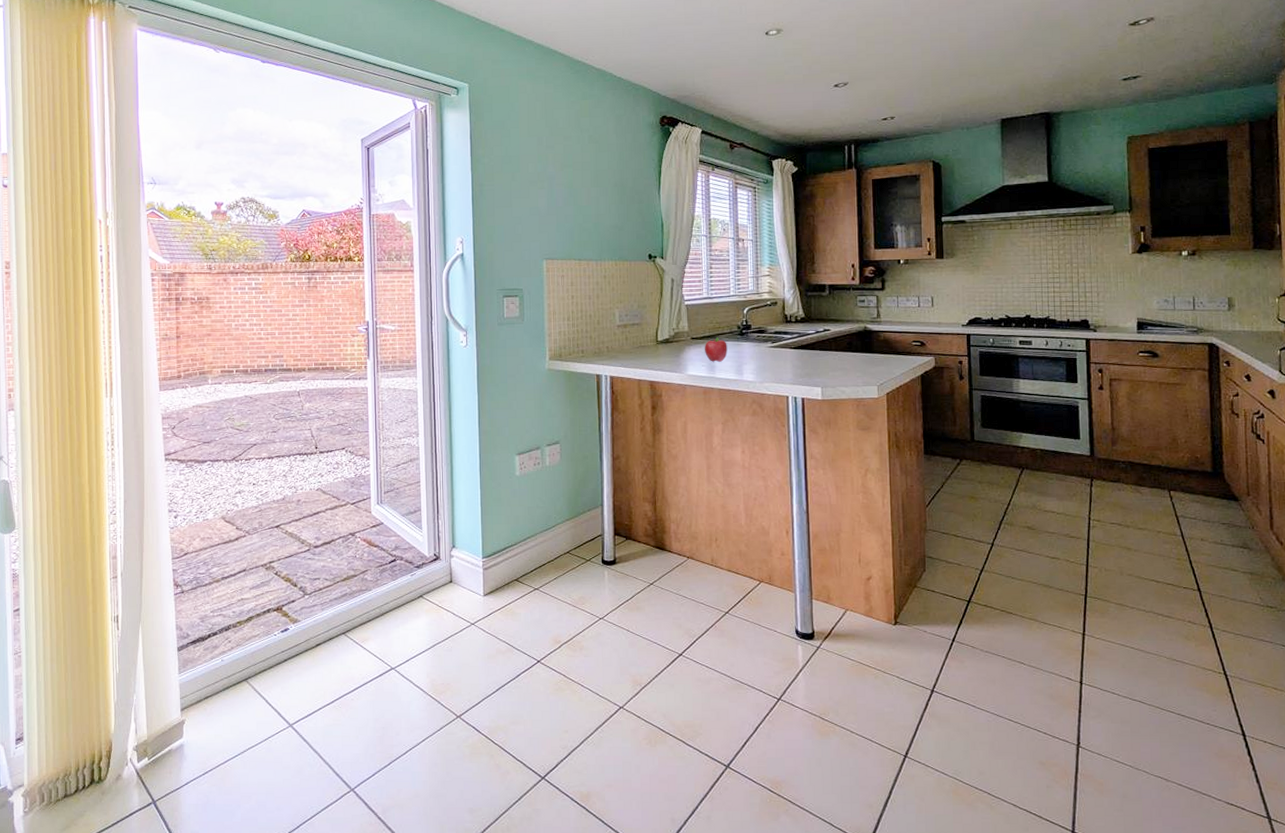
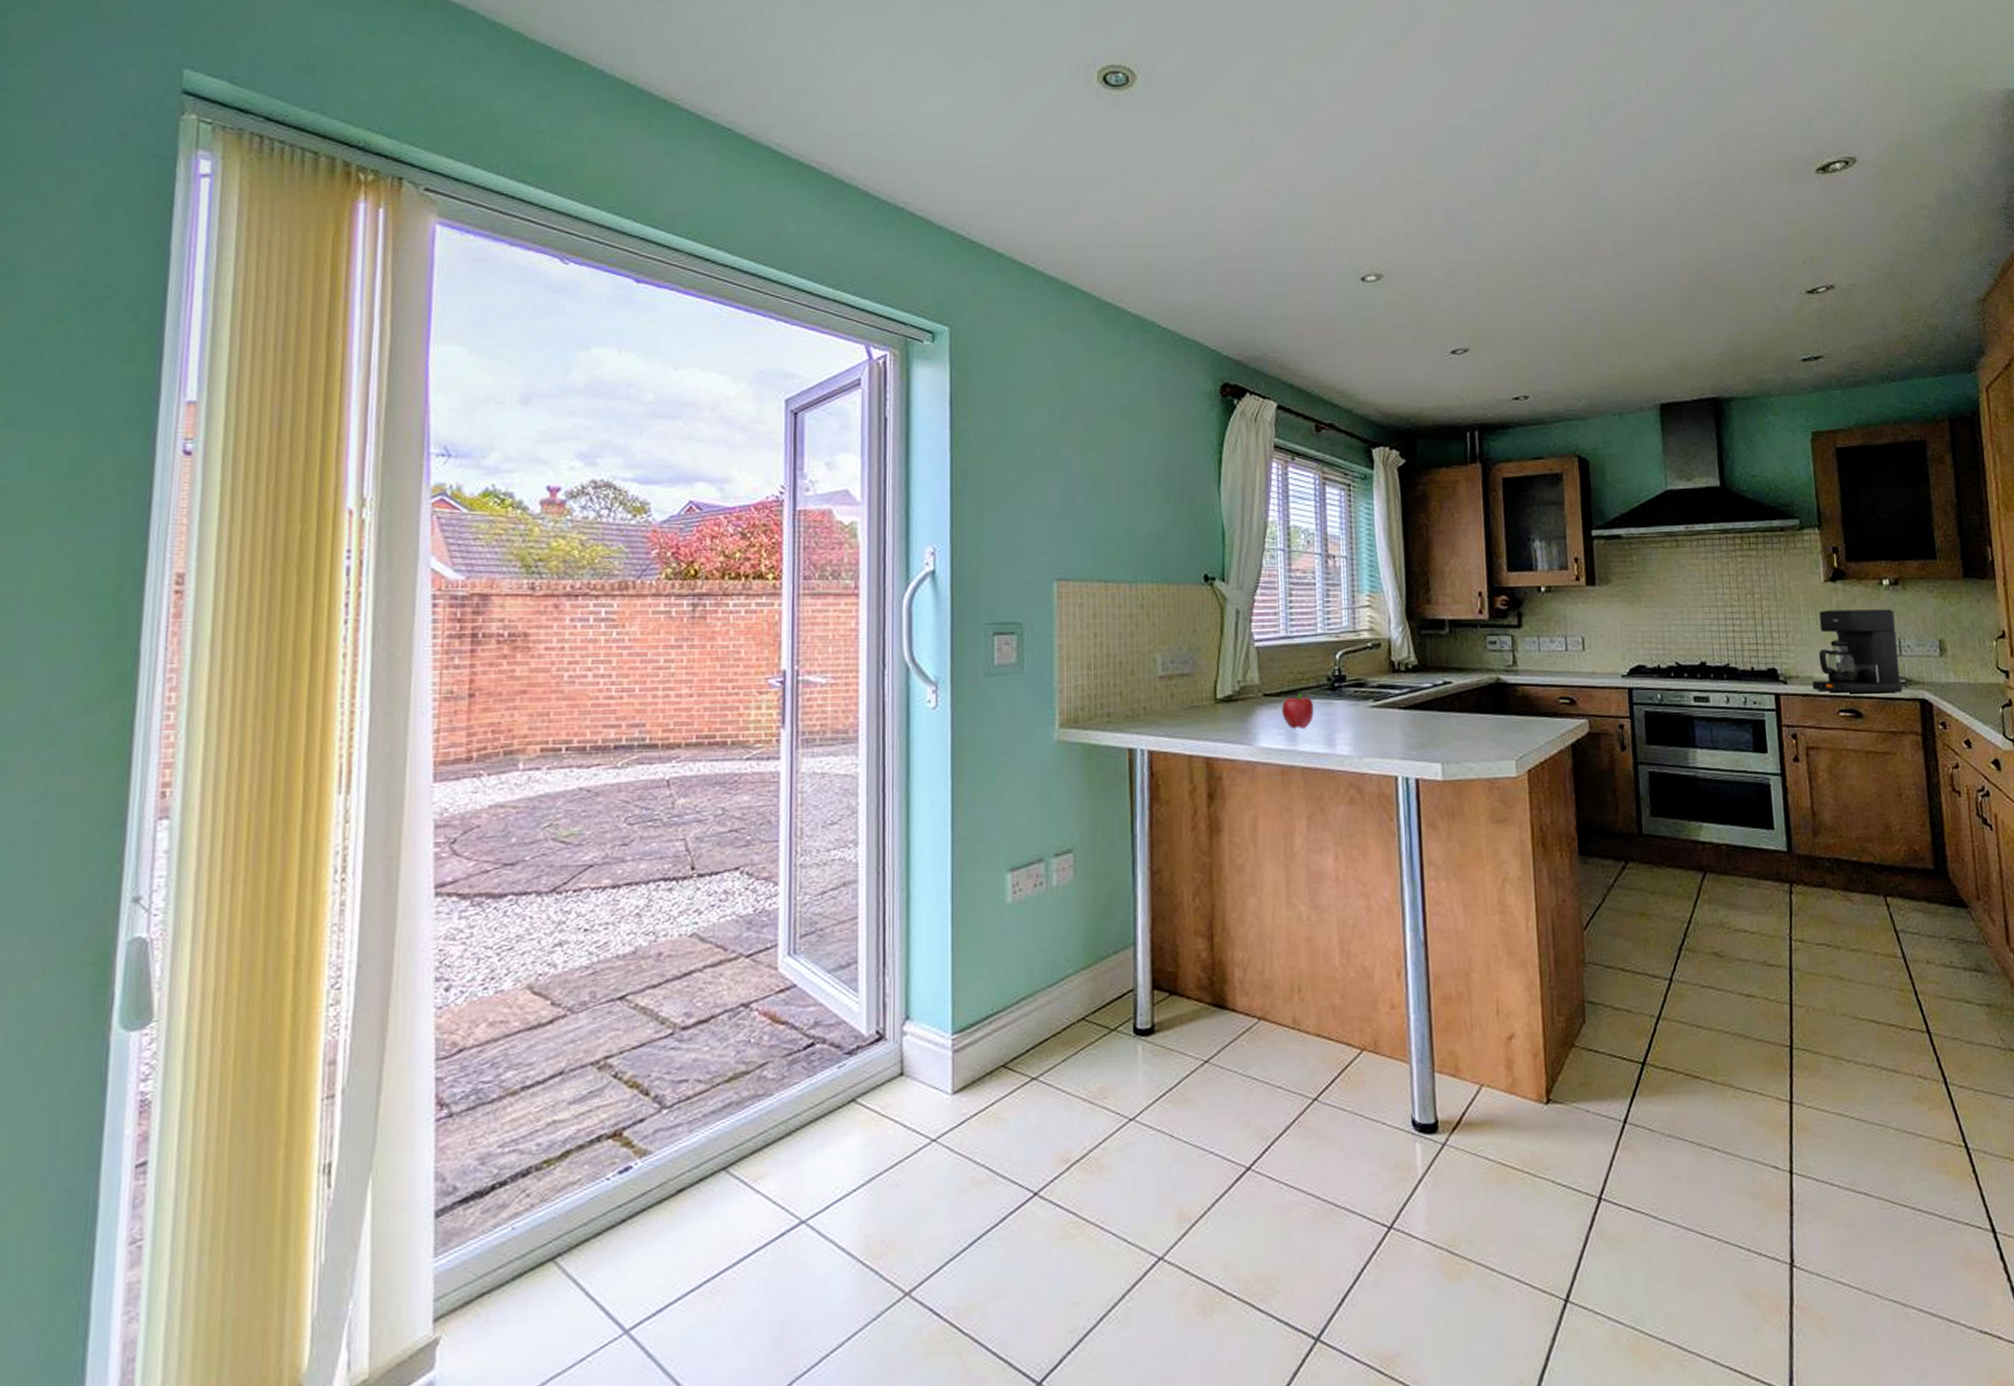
coffee maker: none [1117,274,1194,339] -> present [1812,609,1903,694]

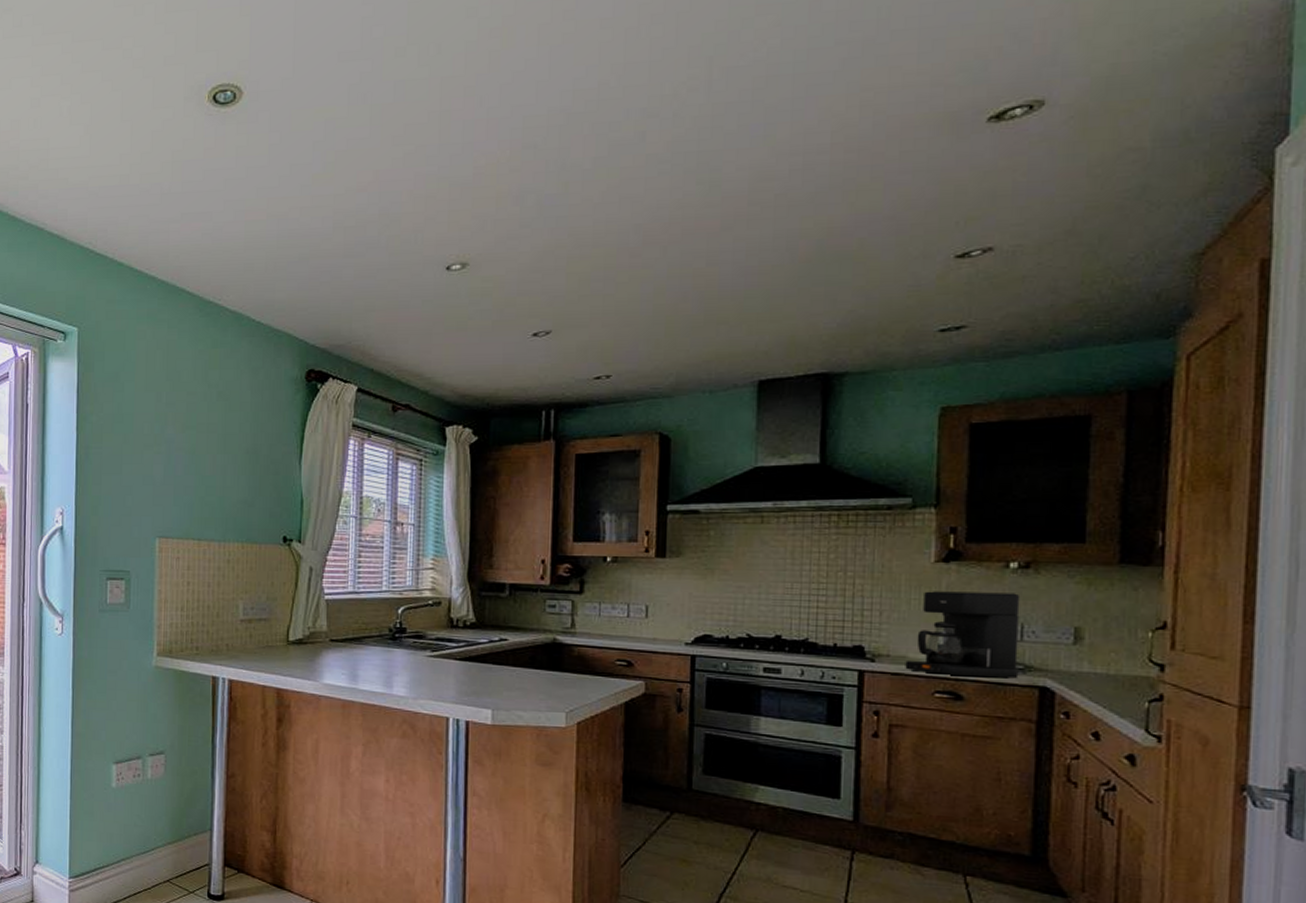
fruit: present [1281,693,1314,730] -> none [345,641,375,672]

